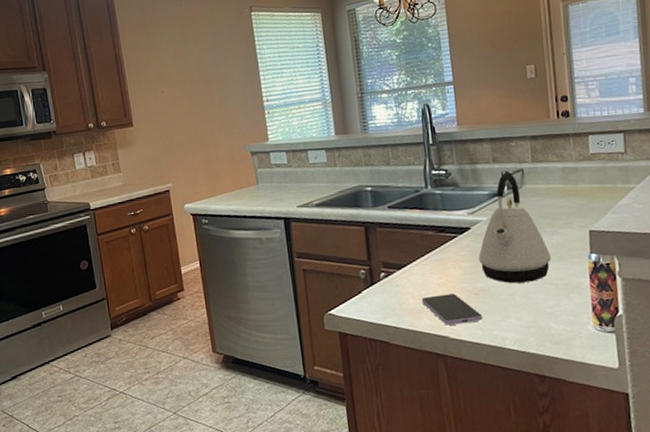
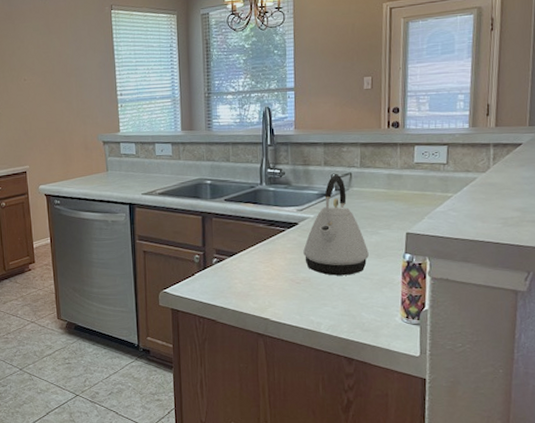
smartphone: present [421,293,483,326] -> none [248,281,302,309]

